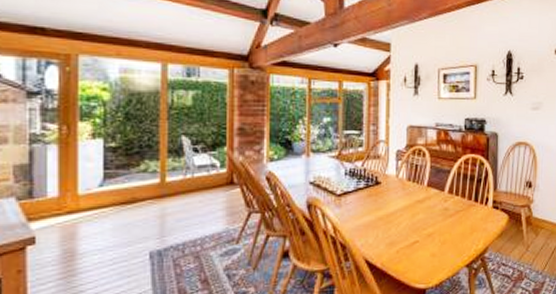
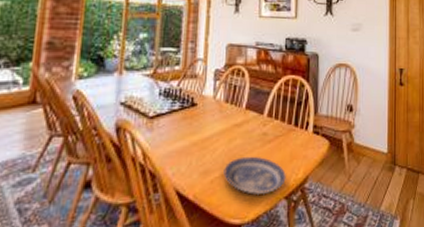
plate: none [408,229,467,264] -> present [223,156,286,196]

